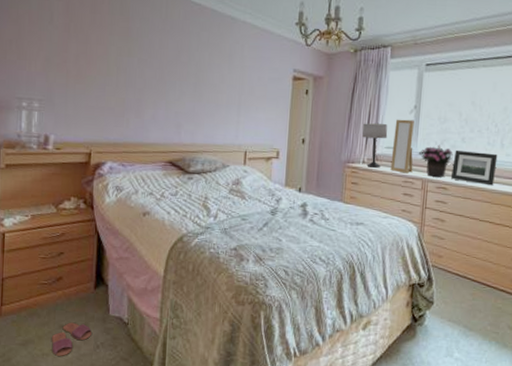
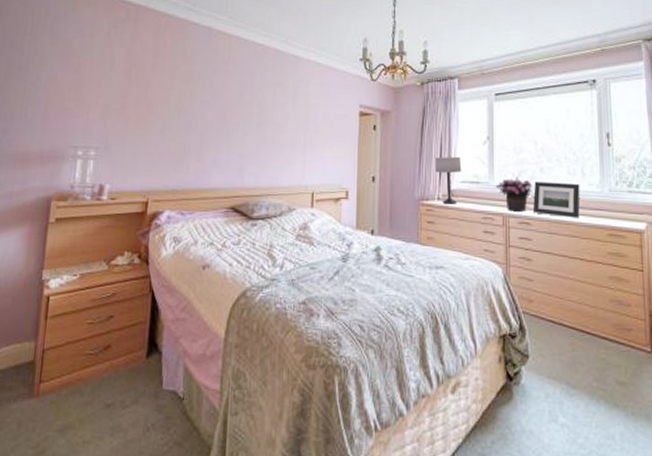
slippers: present [52,322,92,356] -> none [94,400,141,444]
mirror: present [390,119,414,174] -> none [467,151,492,209]

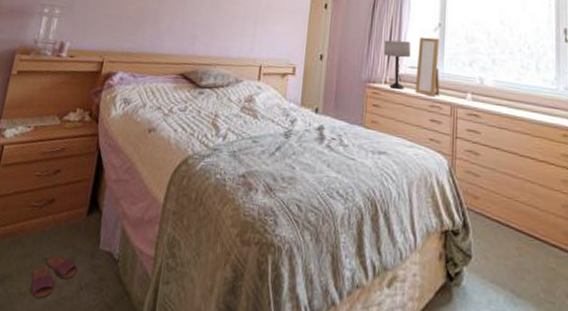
slippers: none [94,400,141,444] -> present [30,254,77,298]
mirror: none [467,151,492,209] -> present [415,37,440,97]
potted flower: present [495,176,533,212] -> none [445,66,484,103]
picture frame: present [533,181,581,218] -> none [483,72,534,115]

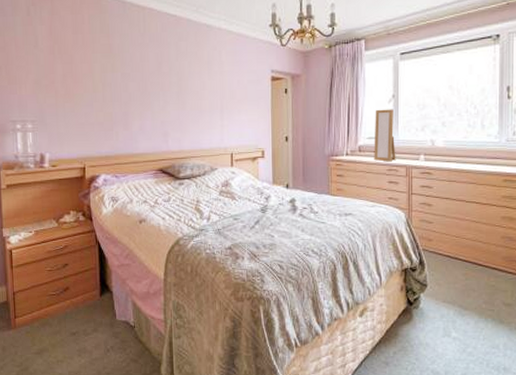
slippers: present [30,254,77,298] -> none [65,329,101,362]
table lamp: present [384,40,411,89] -> none [344,115,369,159]

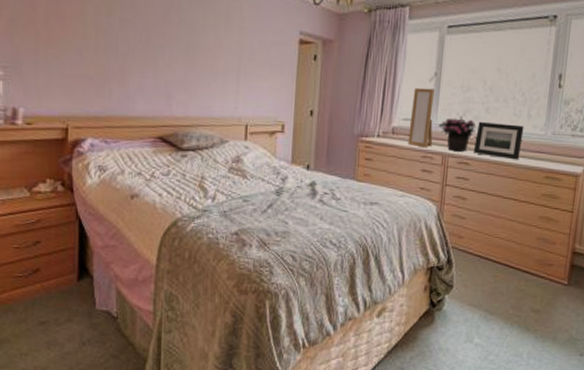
potted flower: none [400,131,435,163] -> present [438,115,477,152]
picture frame: none [435,134,479,167] -> present [474,121,524,160]

